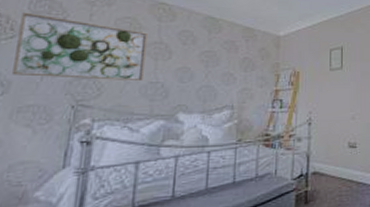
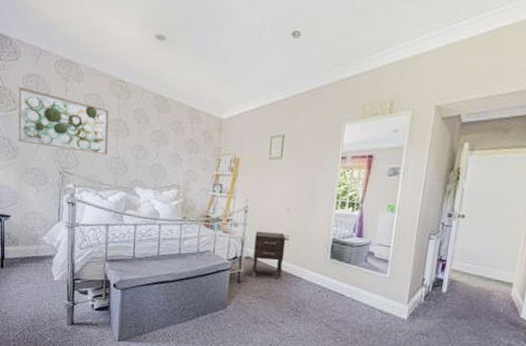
nightstand: none [320,141,354,195] -> present [252,231,286,280]

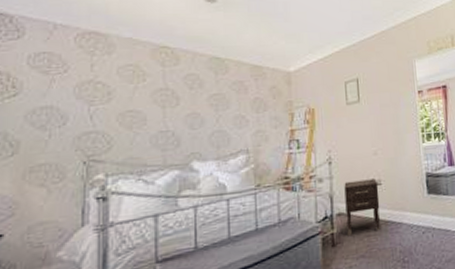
wall art: present [19,86,109,156] -> none [20,68,152,135]

